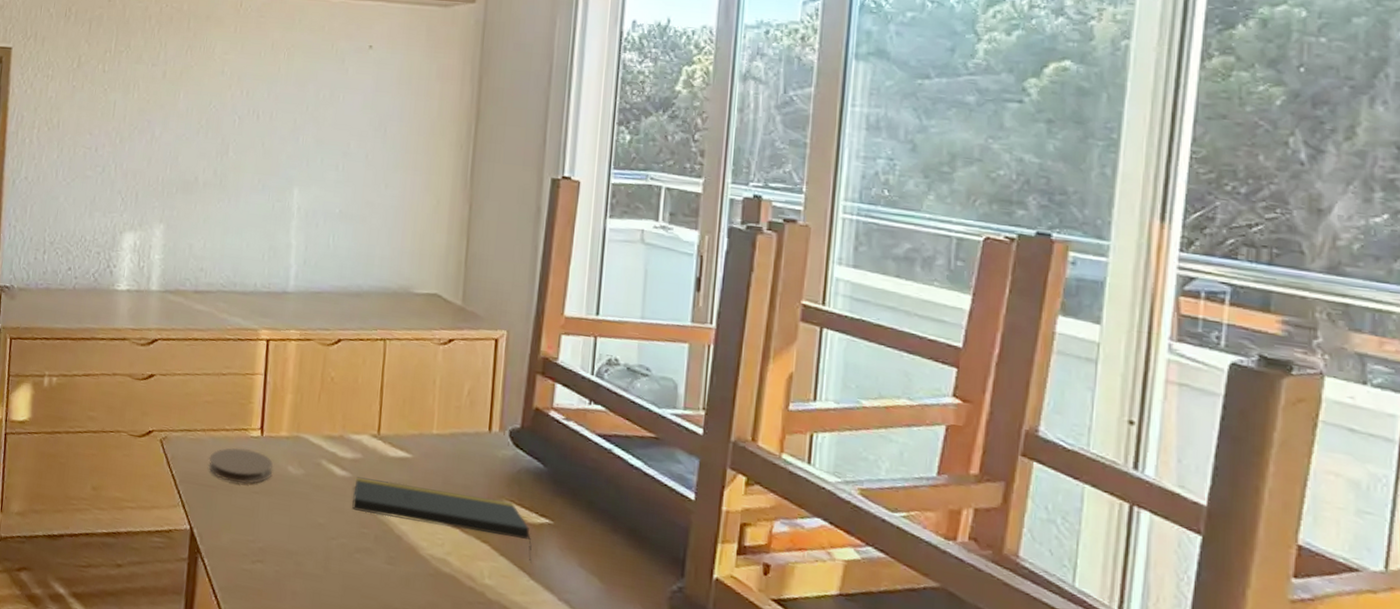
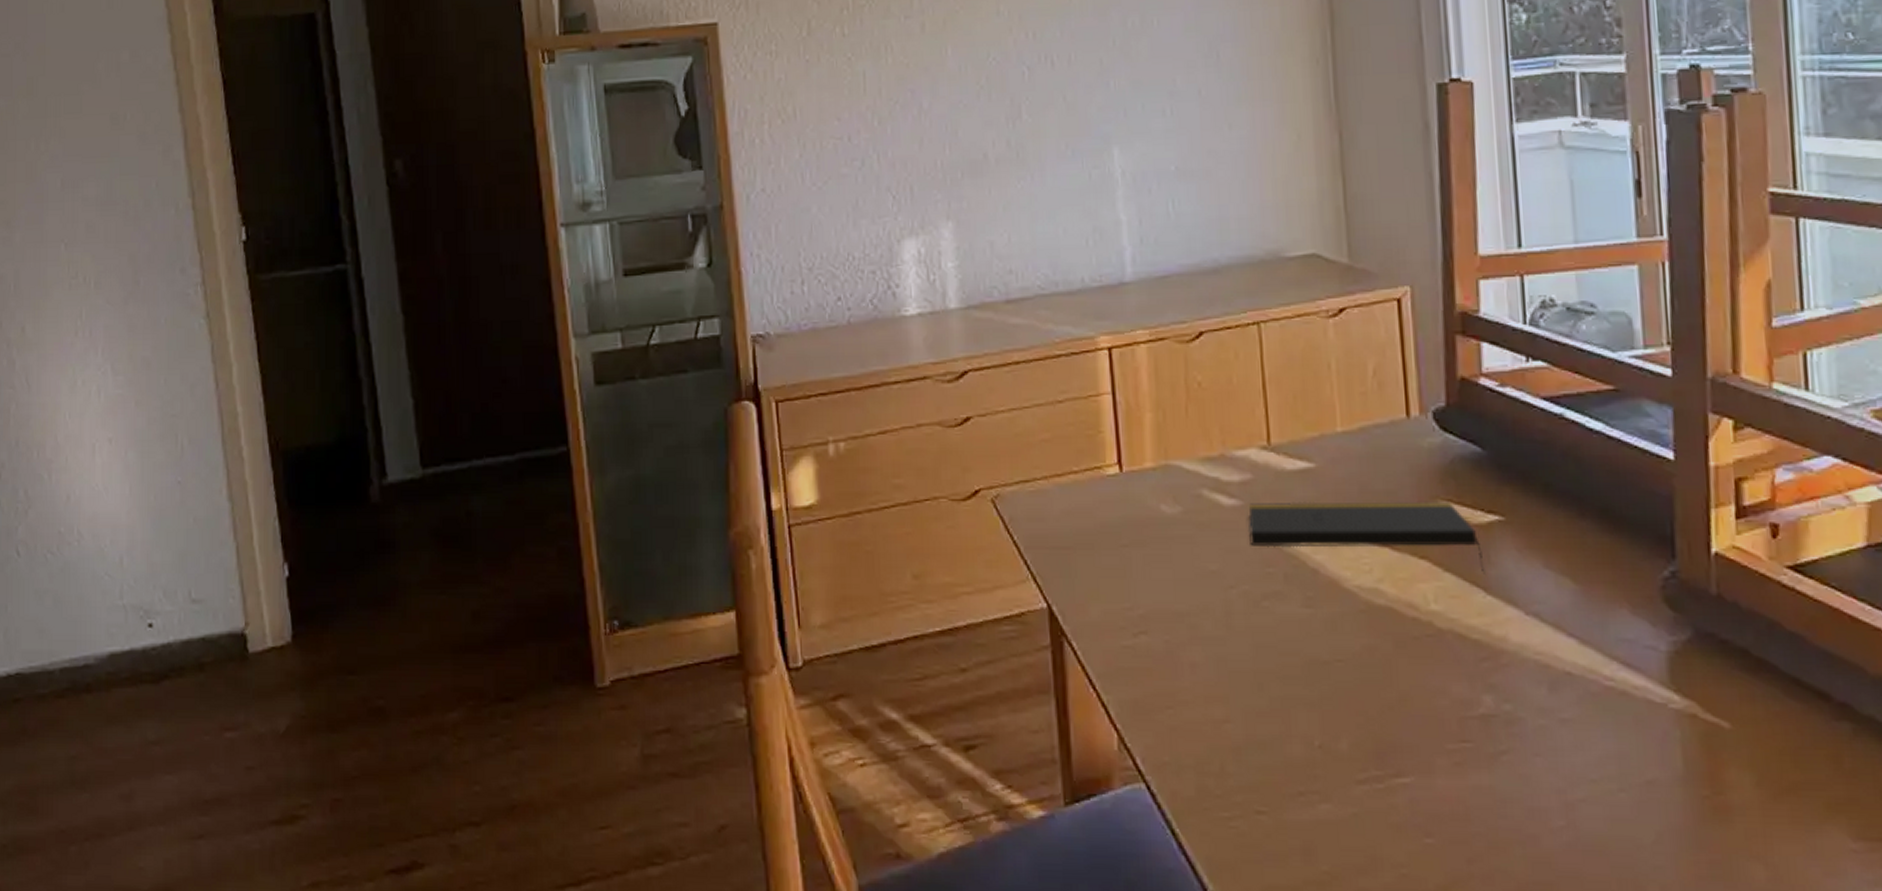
coaster: present [208,448,273,484] -> none [1058,493,1141,538]

